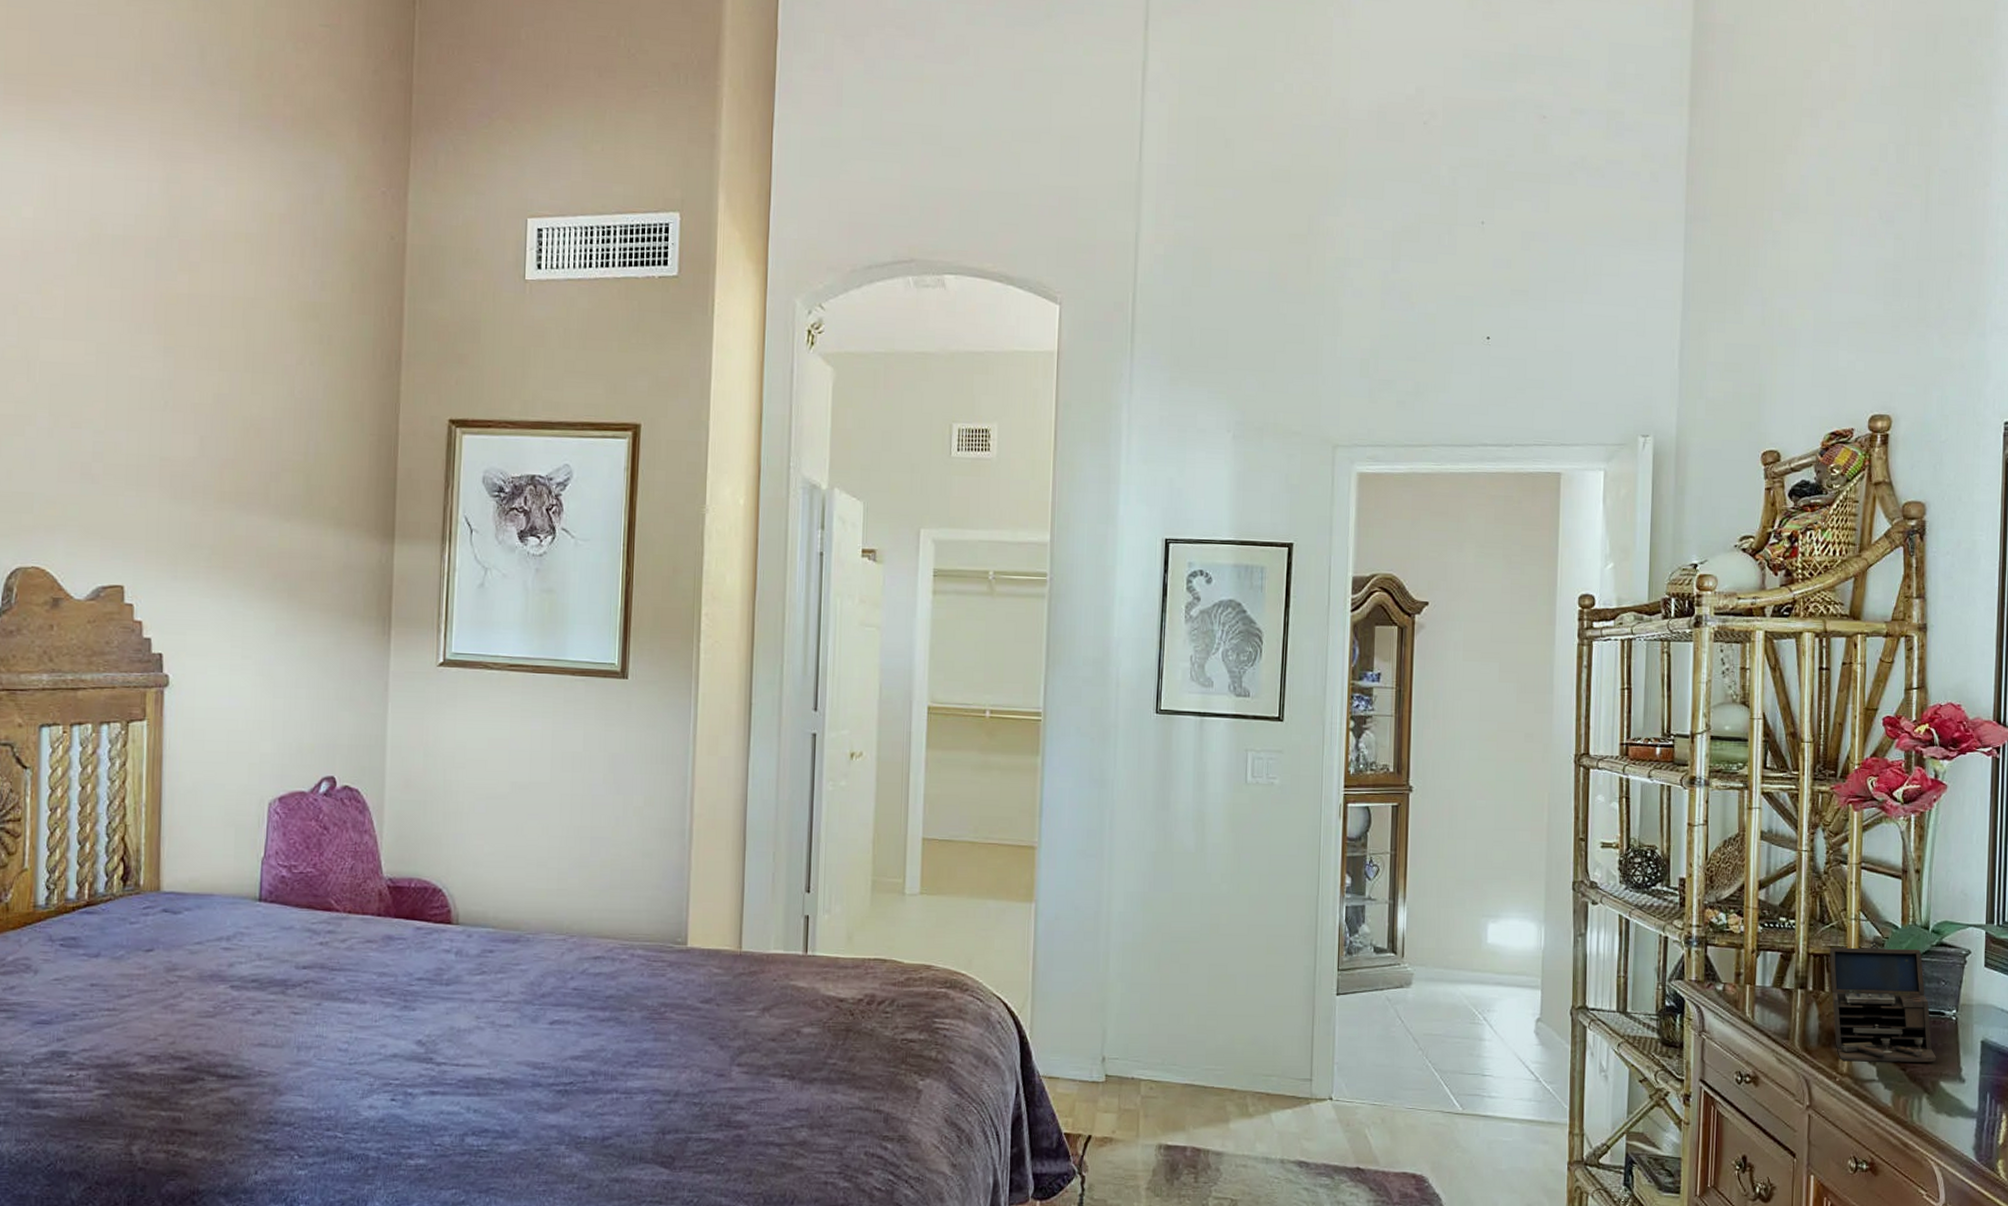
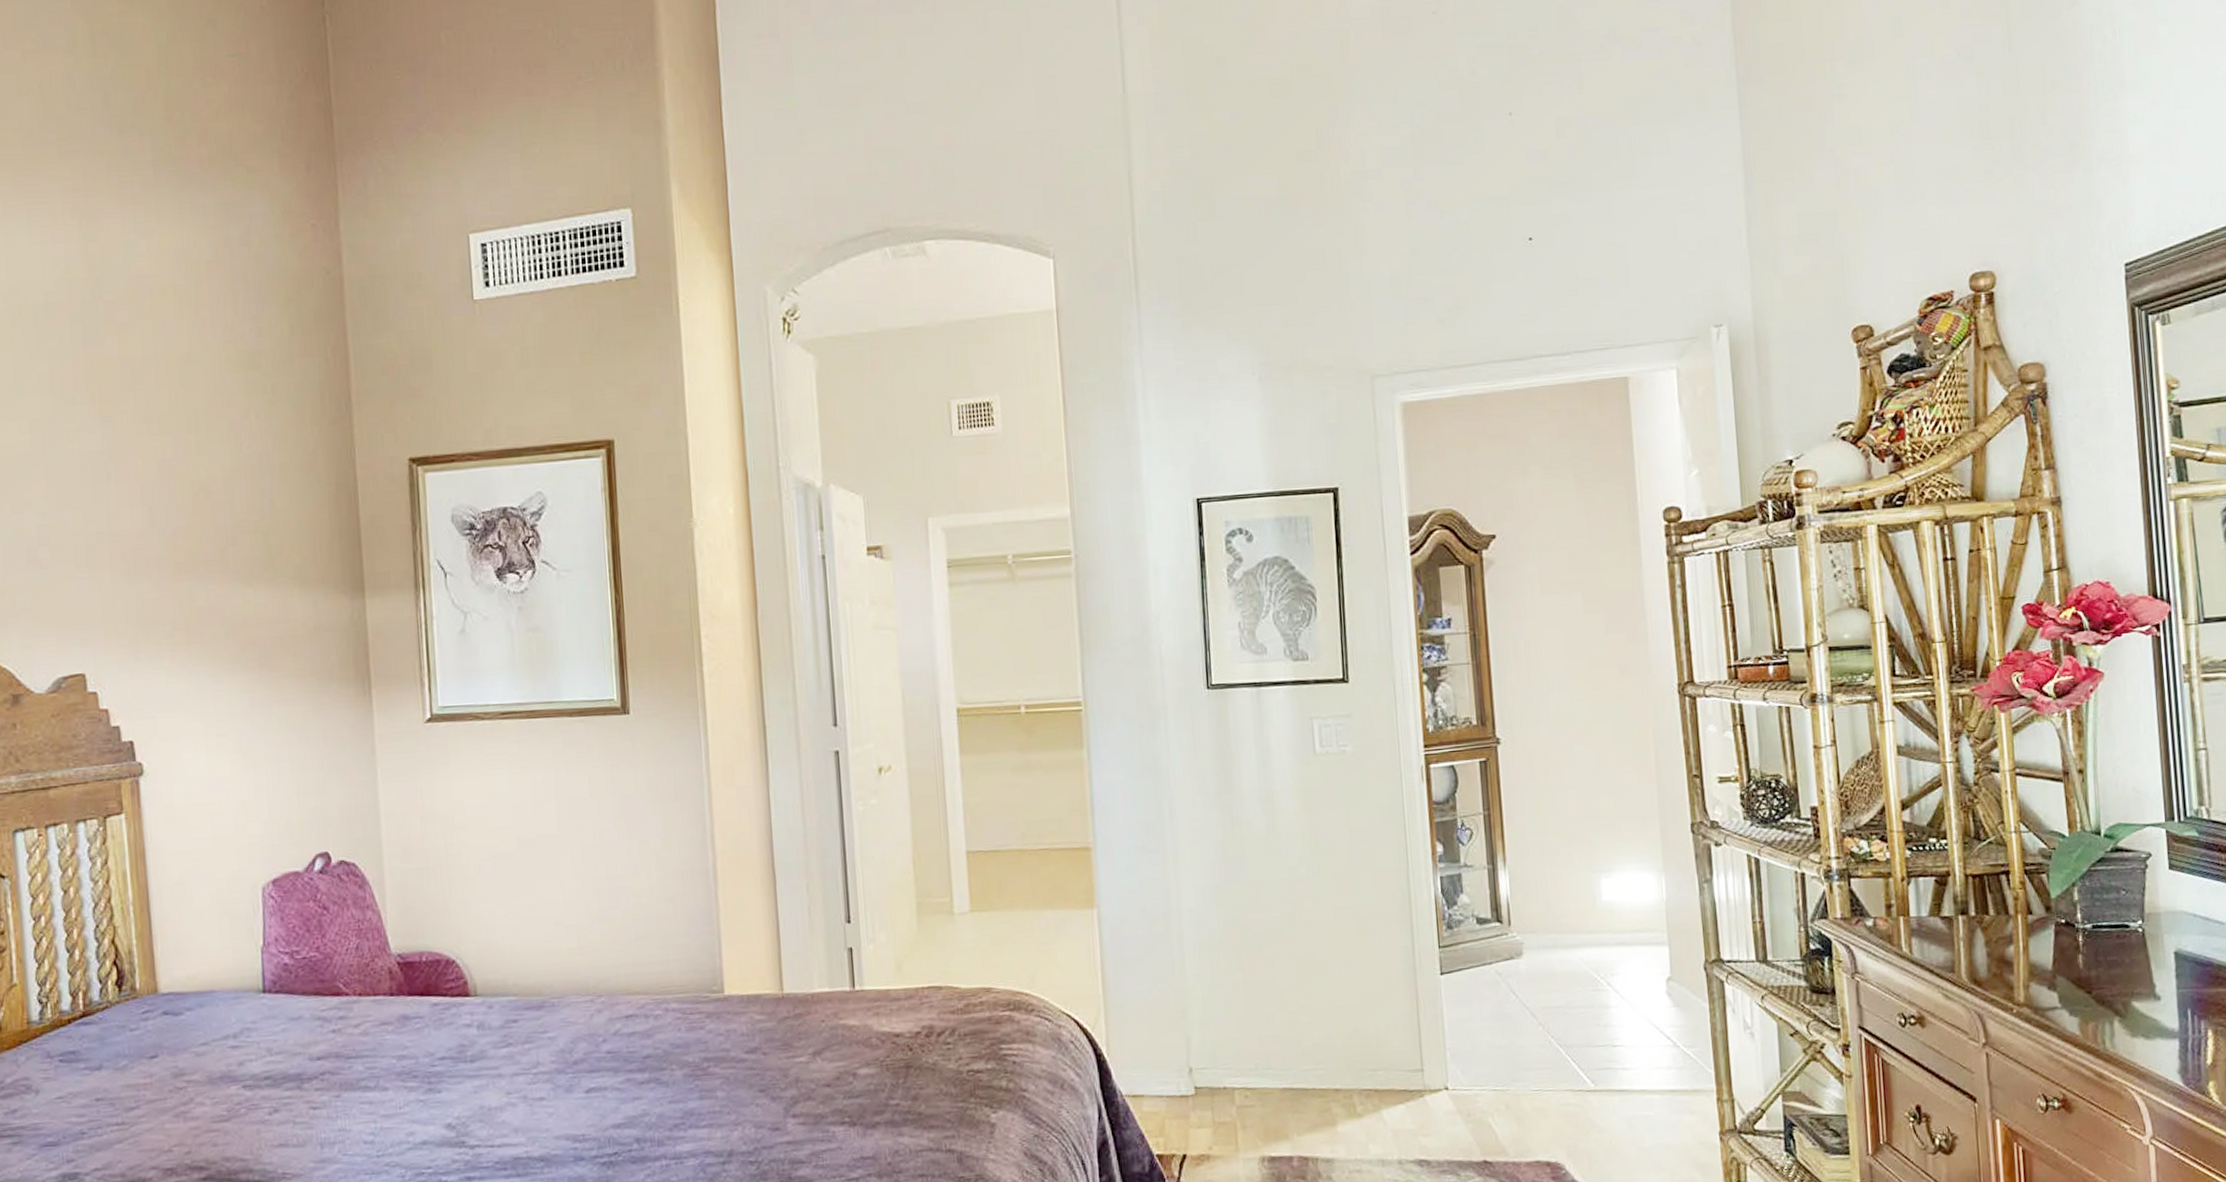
jewelry box: present [1830,939,1937,1062] -> none [1990,852,2126,991]

